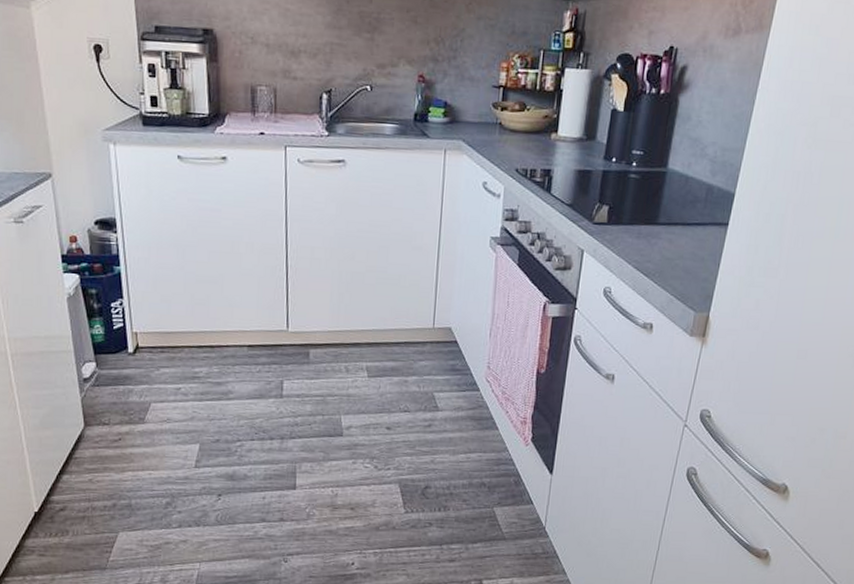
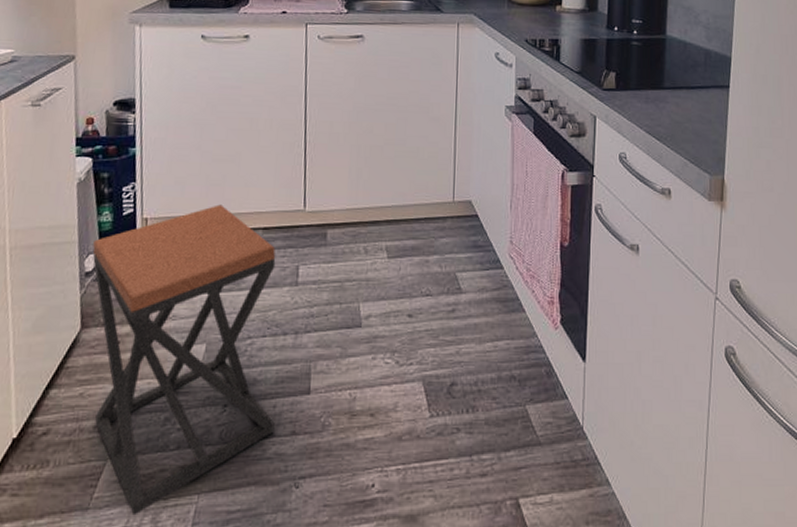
stool: none [88,322,265,576] -> present [92,204,276,516]

